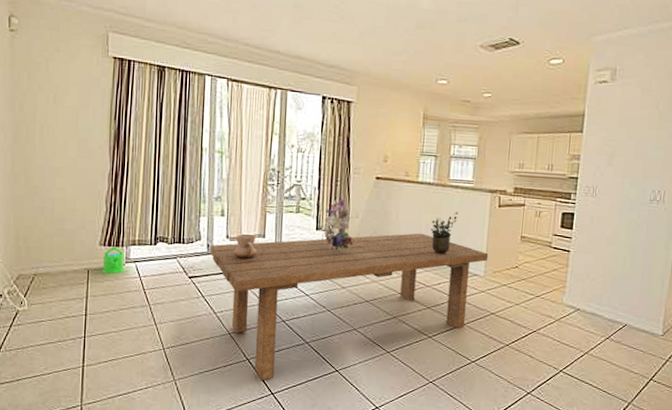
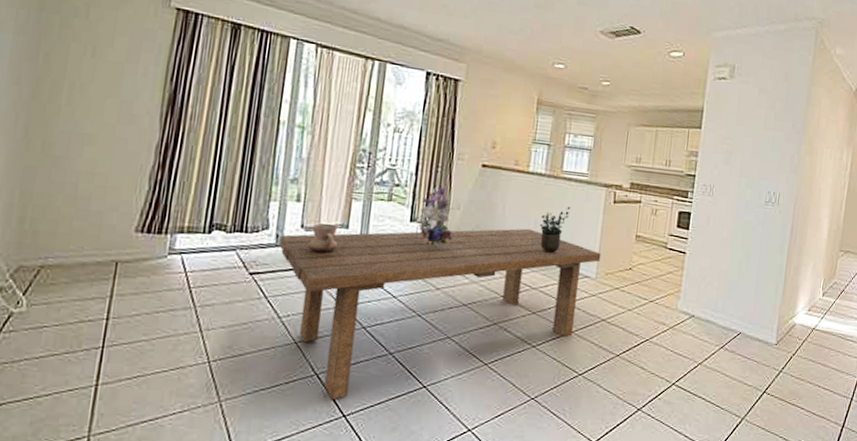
watering can: present [102,247,125,274] -> none [135,234,168,268]

